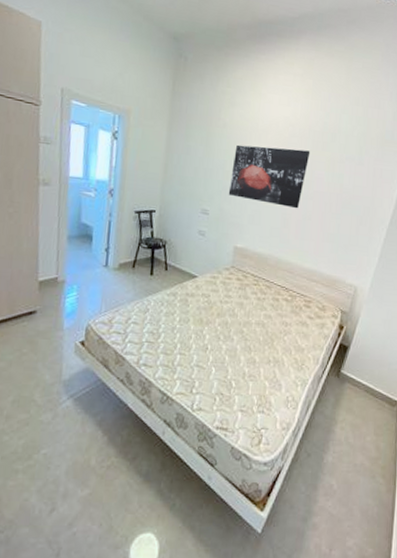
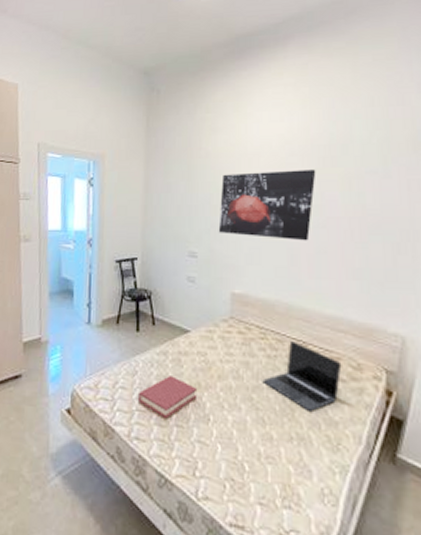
hardback book: none [147,313,200,348] -> present [137,376,198,419]
laptop: none [252,287,312,341] -> present [262,341,342,411]

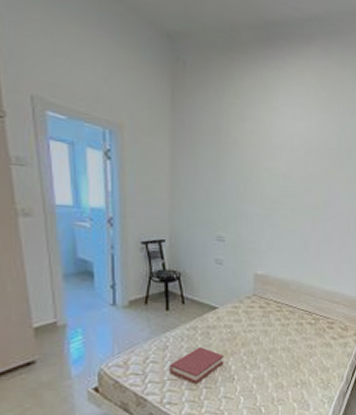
wall art: present [218,169,316,241] -> none [244,164,327,231]
laptop: present [262,341,342,411] -> none [277,312,335,363]

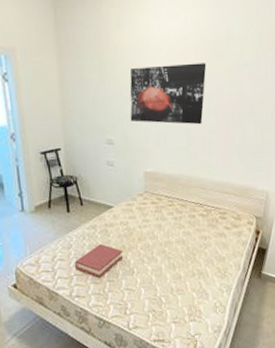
wall art: none [244,164,327,231] -> present [130,63,207,125]

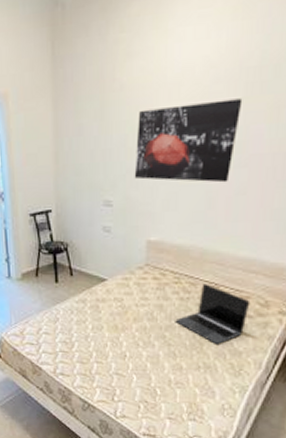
hardback book: present [74,244,123,278] -> none [60,321,115,357]
laptop: none [172,204,227,253] -> present [175,284,251,344]

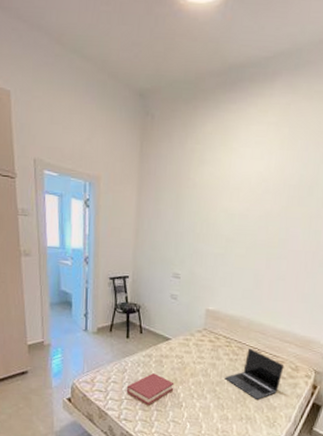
hardback book: none [60,321,115,357] -> present [126,373,175,405]
wall art: present [134,98,243,183] -> none [199,205,285,269]

